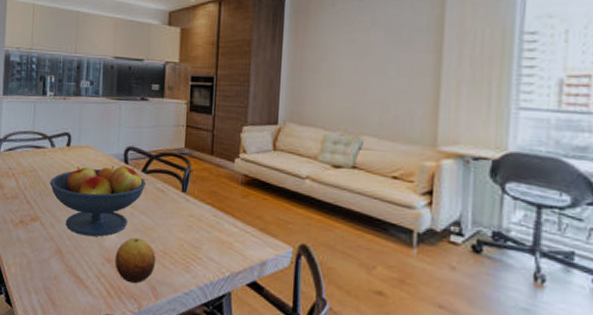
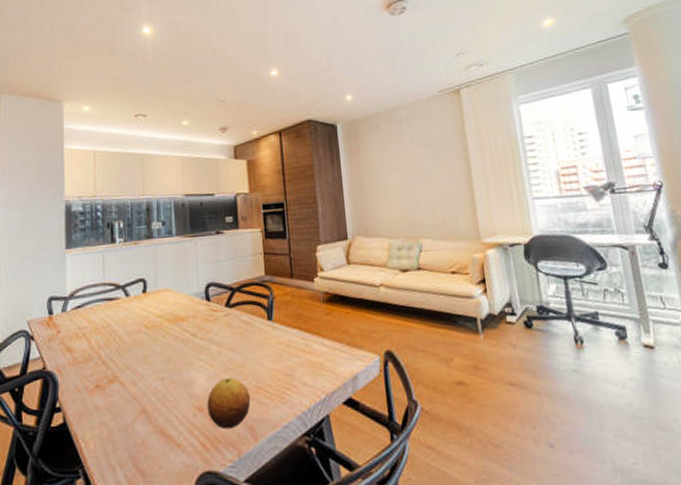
fruit bowl: present [50,165,146,237] -> none [127,303,231,388]

